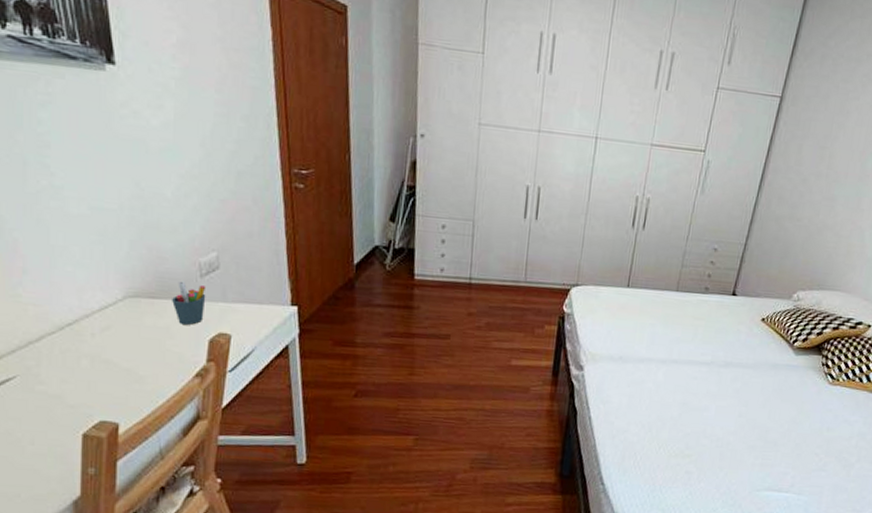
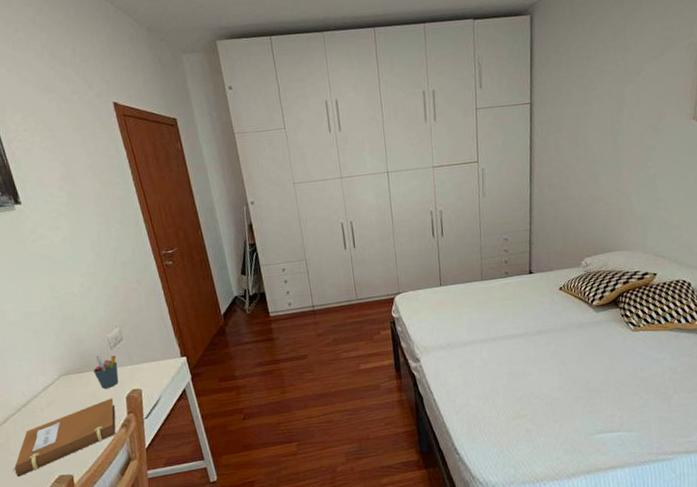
notebook: none [38,338,193,413] -> present [13,398,116,478]

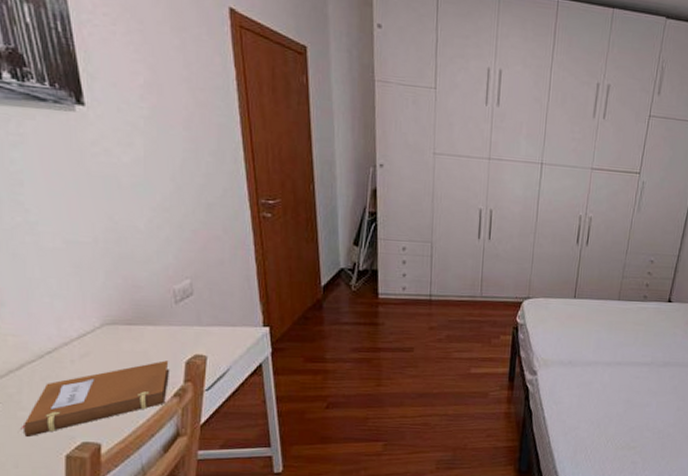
pen holder: present [92,355,119,389] -> none [147,307,181,348]

